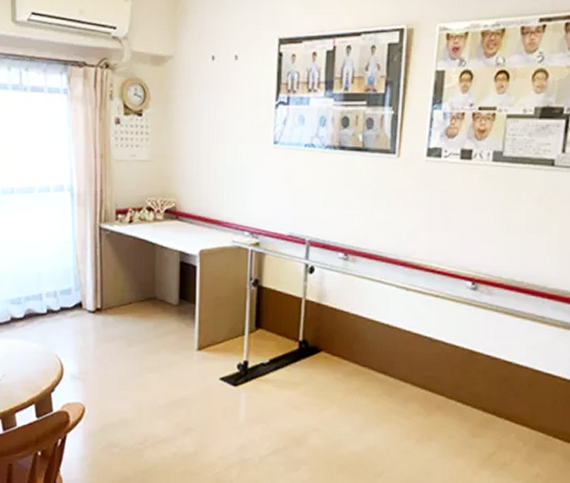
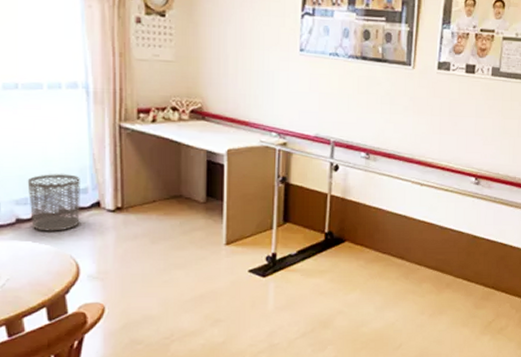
waste bin: none [20,275,65,331] -> present [27,174,80,231]

